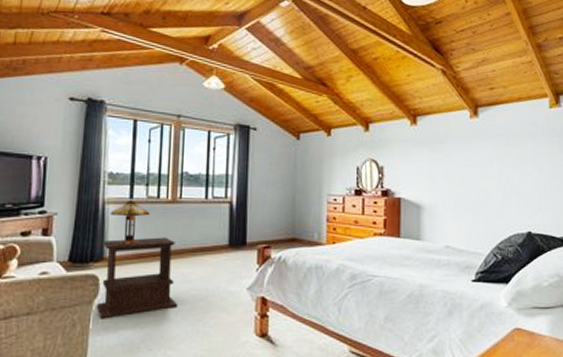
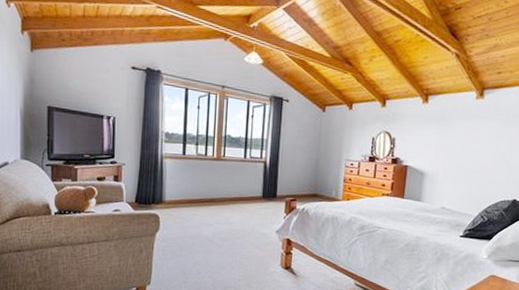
side table: present [96,237,178,319] -> none [157,187,221,248]
table lamp: present [109,199,149,244] -> none [167,155,199,192]

